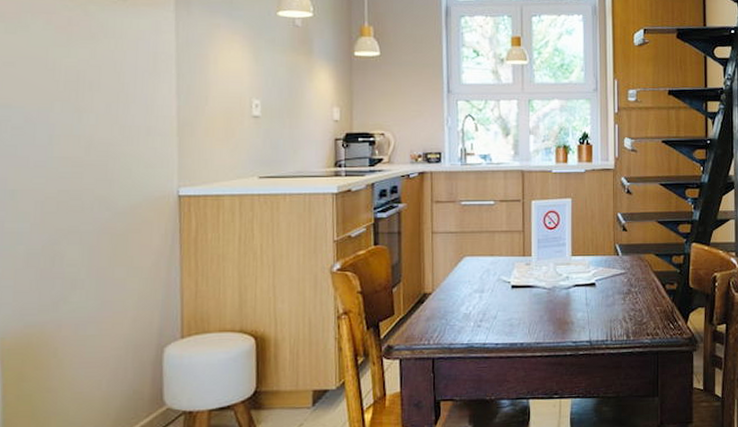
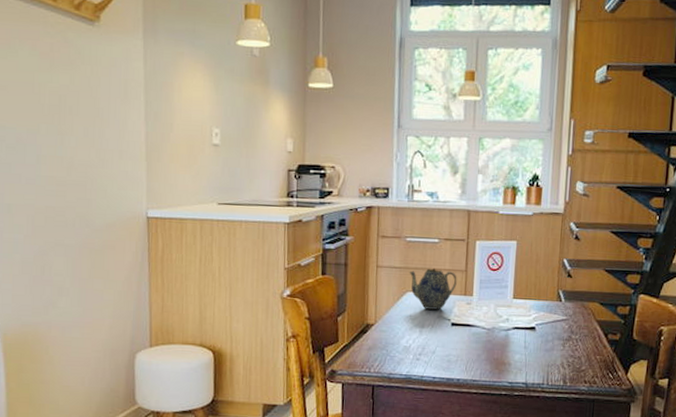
teapot: none [465,231,515,273] -> present [409,268,457,310]

